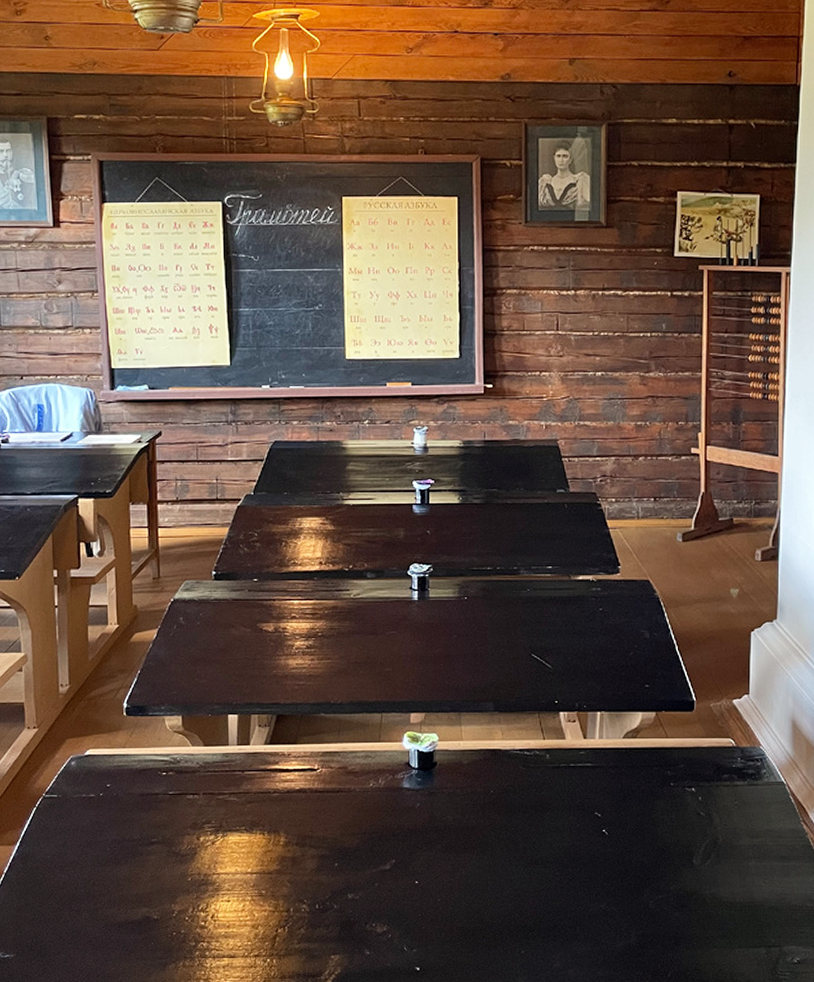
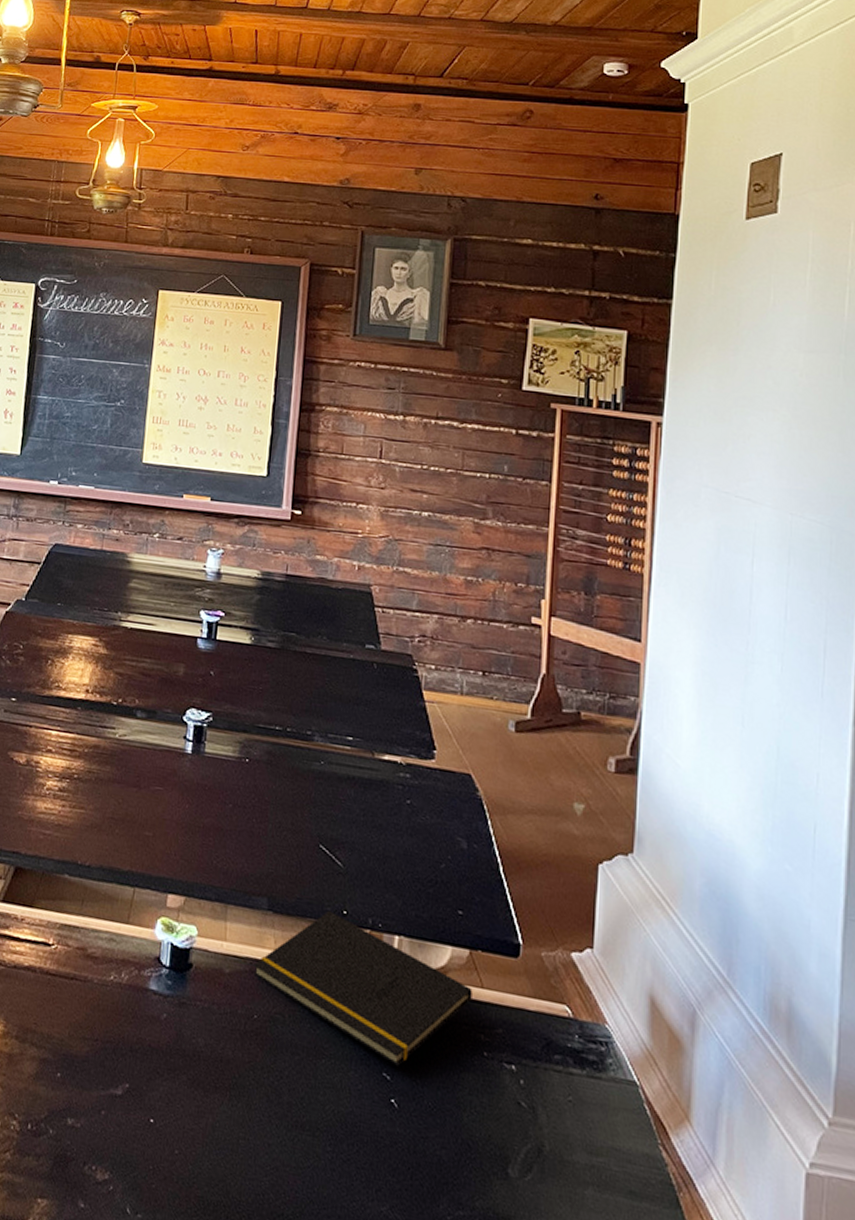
notepad: none [487,702,660,805] -> present [253,910,473,1066]

